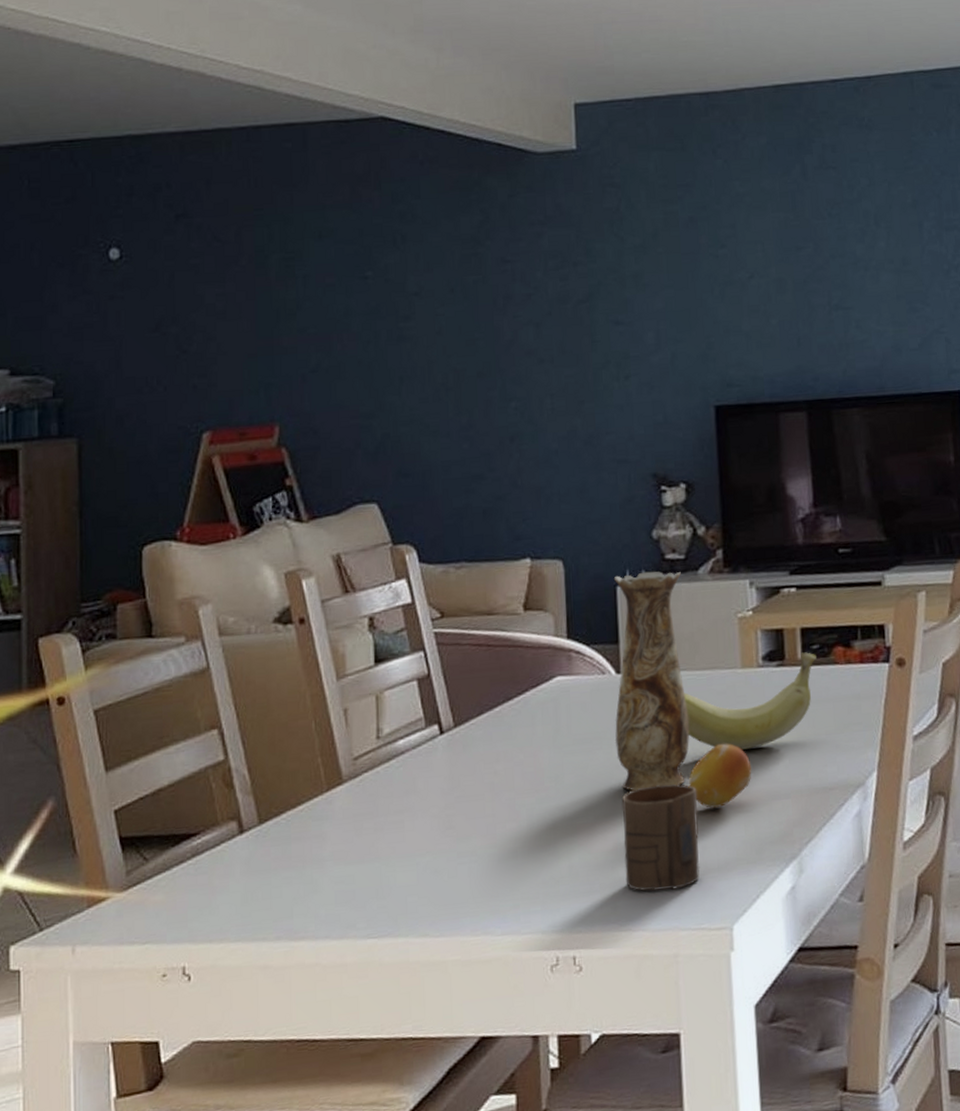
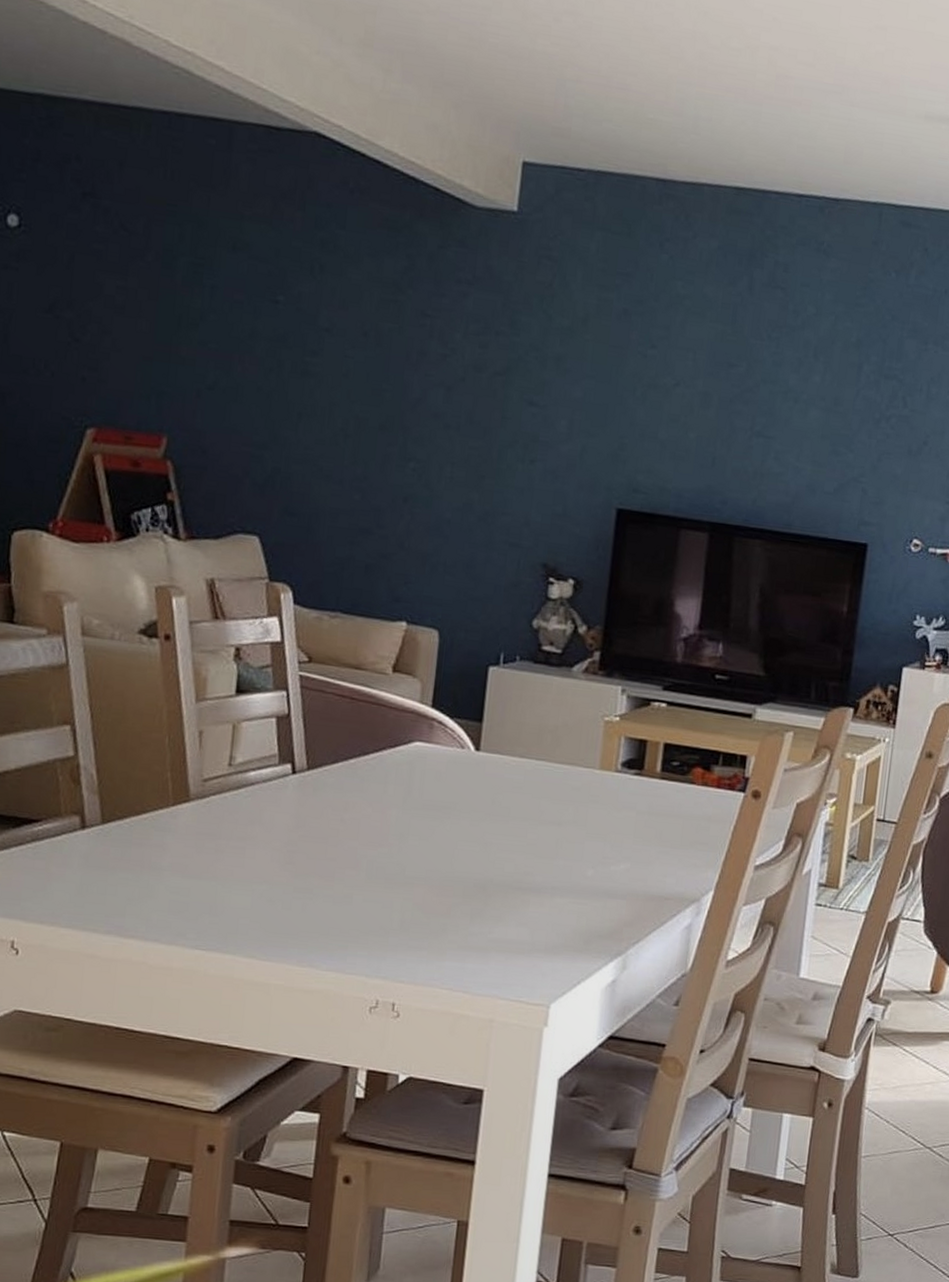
vase: present [613,571,690,791] -> none [463,656,555,867]
cup: present [622,783,700,892] -> none [454,862,536,961]
banana: present [684,652,817,750] -> none [536,766,675,847]
fruit: present [689,744,752,808] -> none [530,837,594,895]

